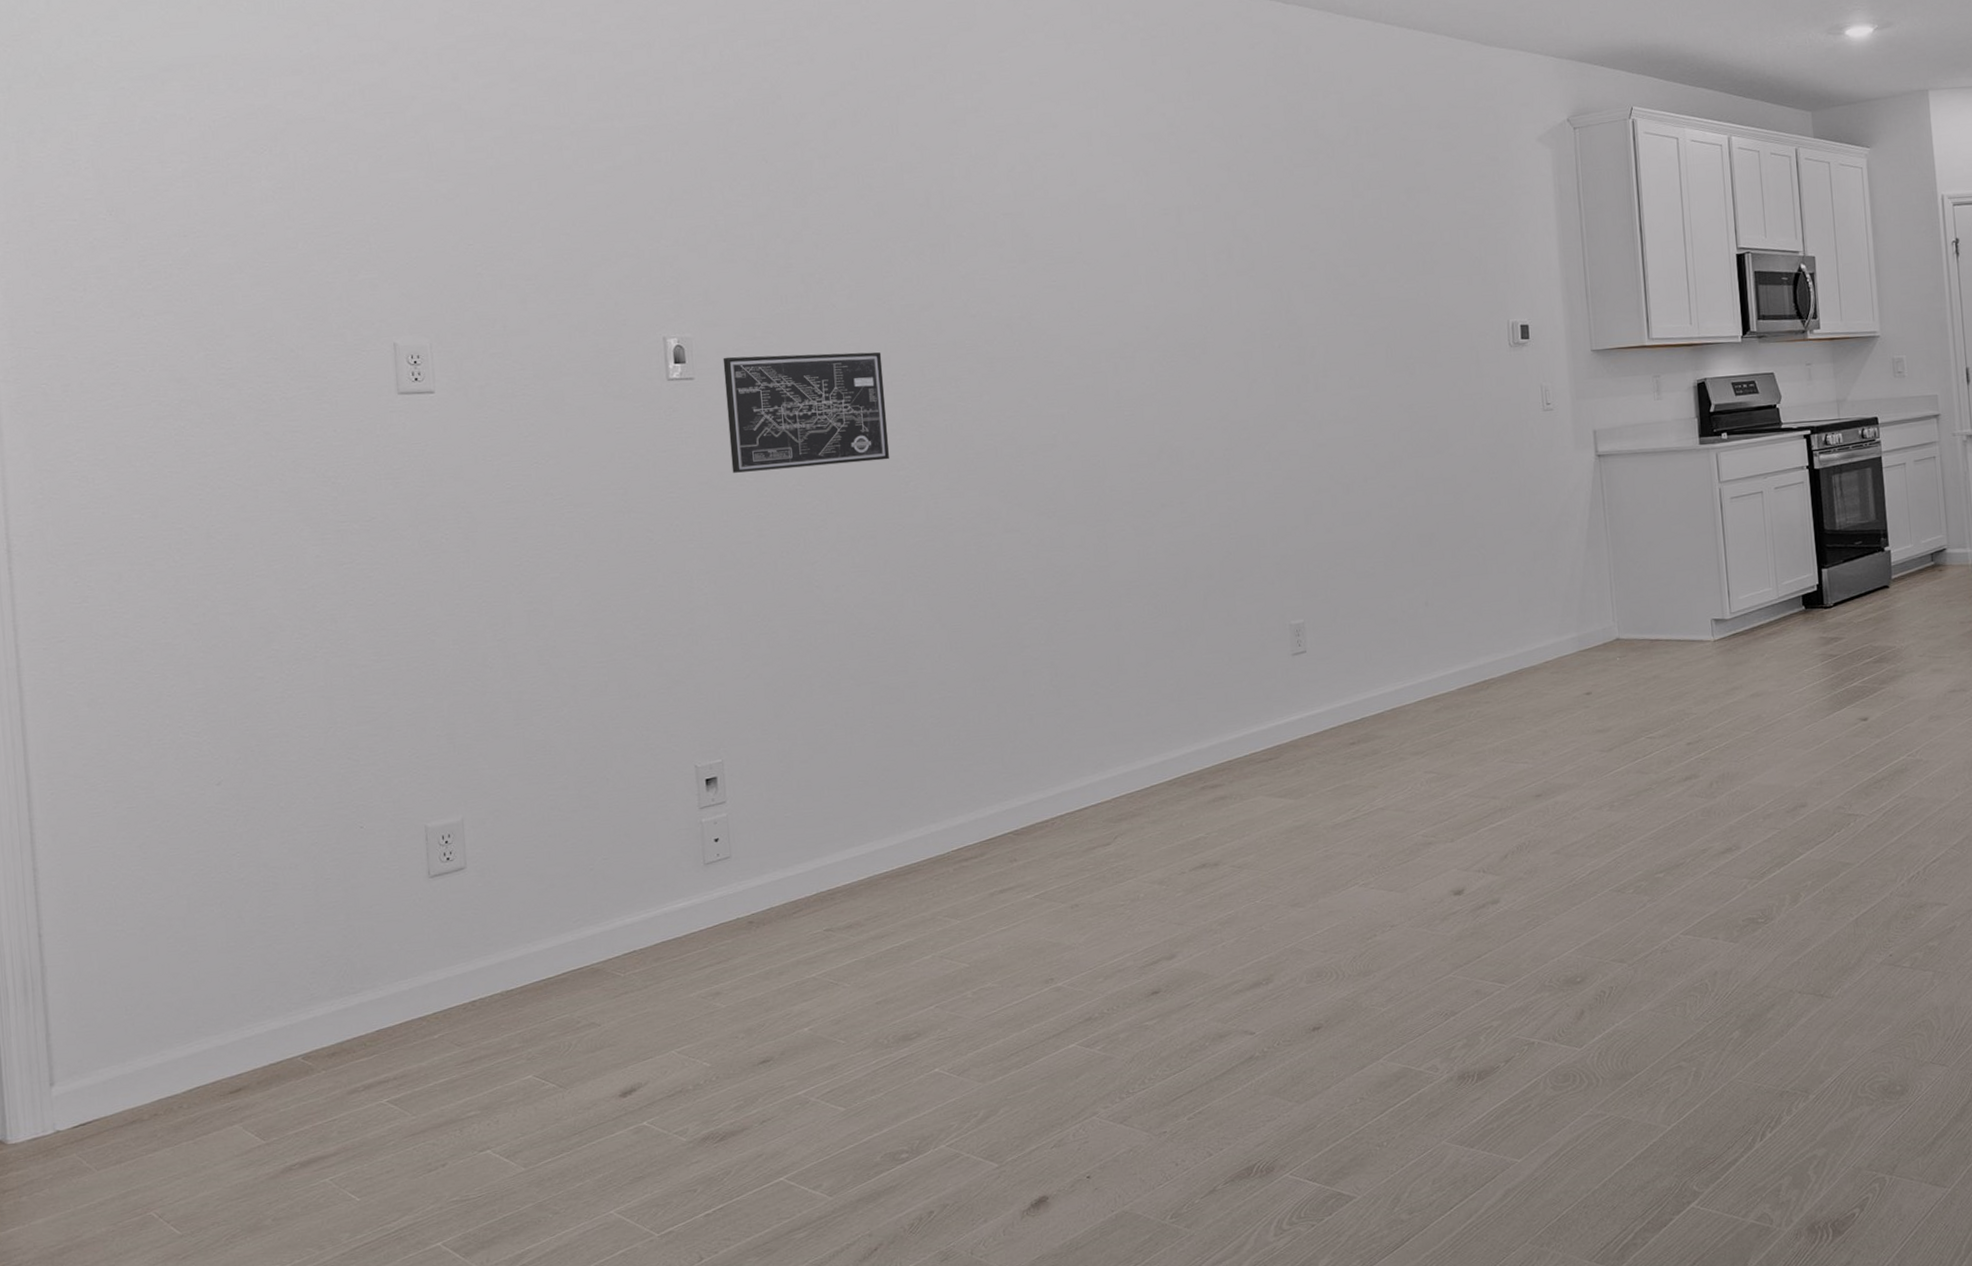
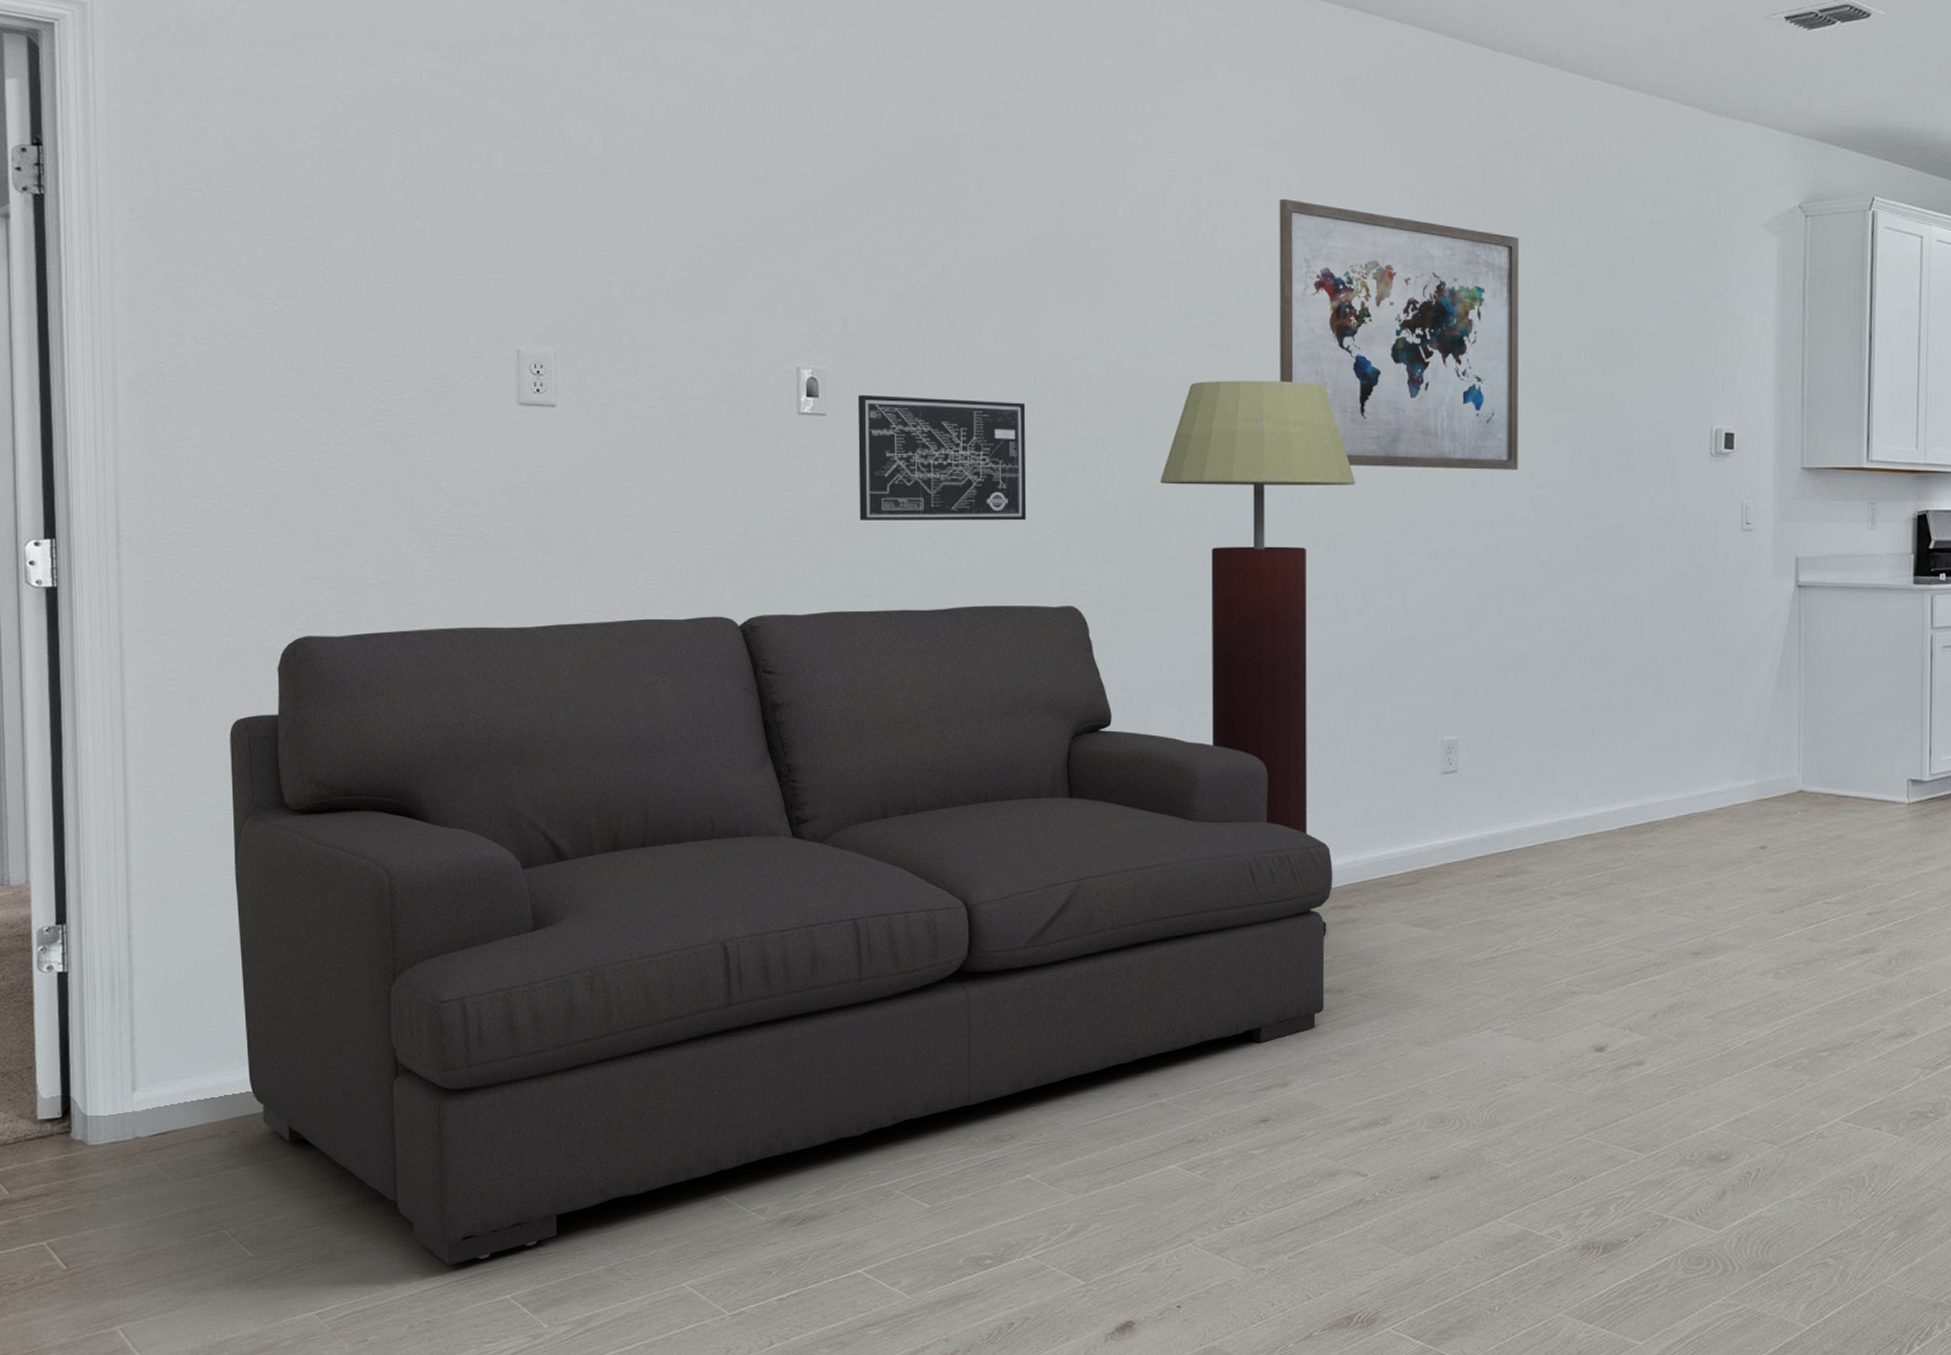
sofa: none [131,533,1203,1221] -> present [230,605,1333,1266]
floor lamp: none [1011,311,1199,816] -> present [1160,380,1356,937]
wall art: none [1101,148,1338,383] -> present [1279,198,1519,470]

